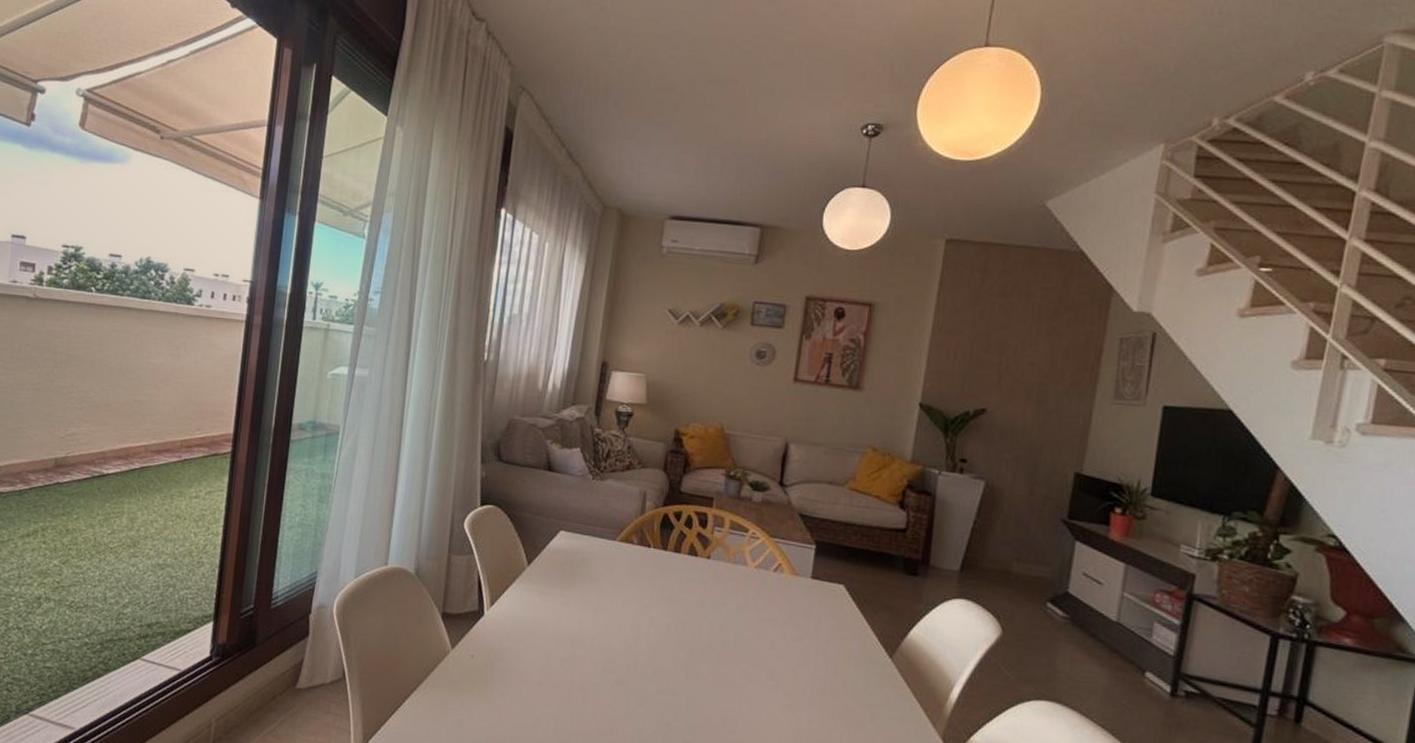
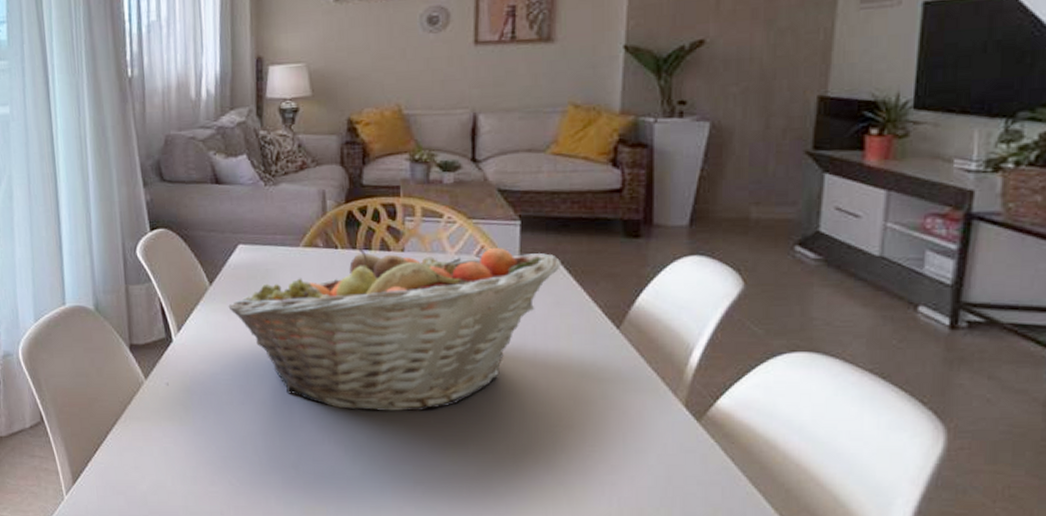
fruit basket: none [542,549,846,714] -> present [228,247,560,412]

